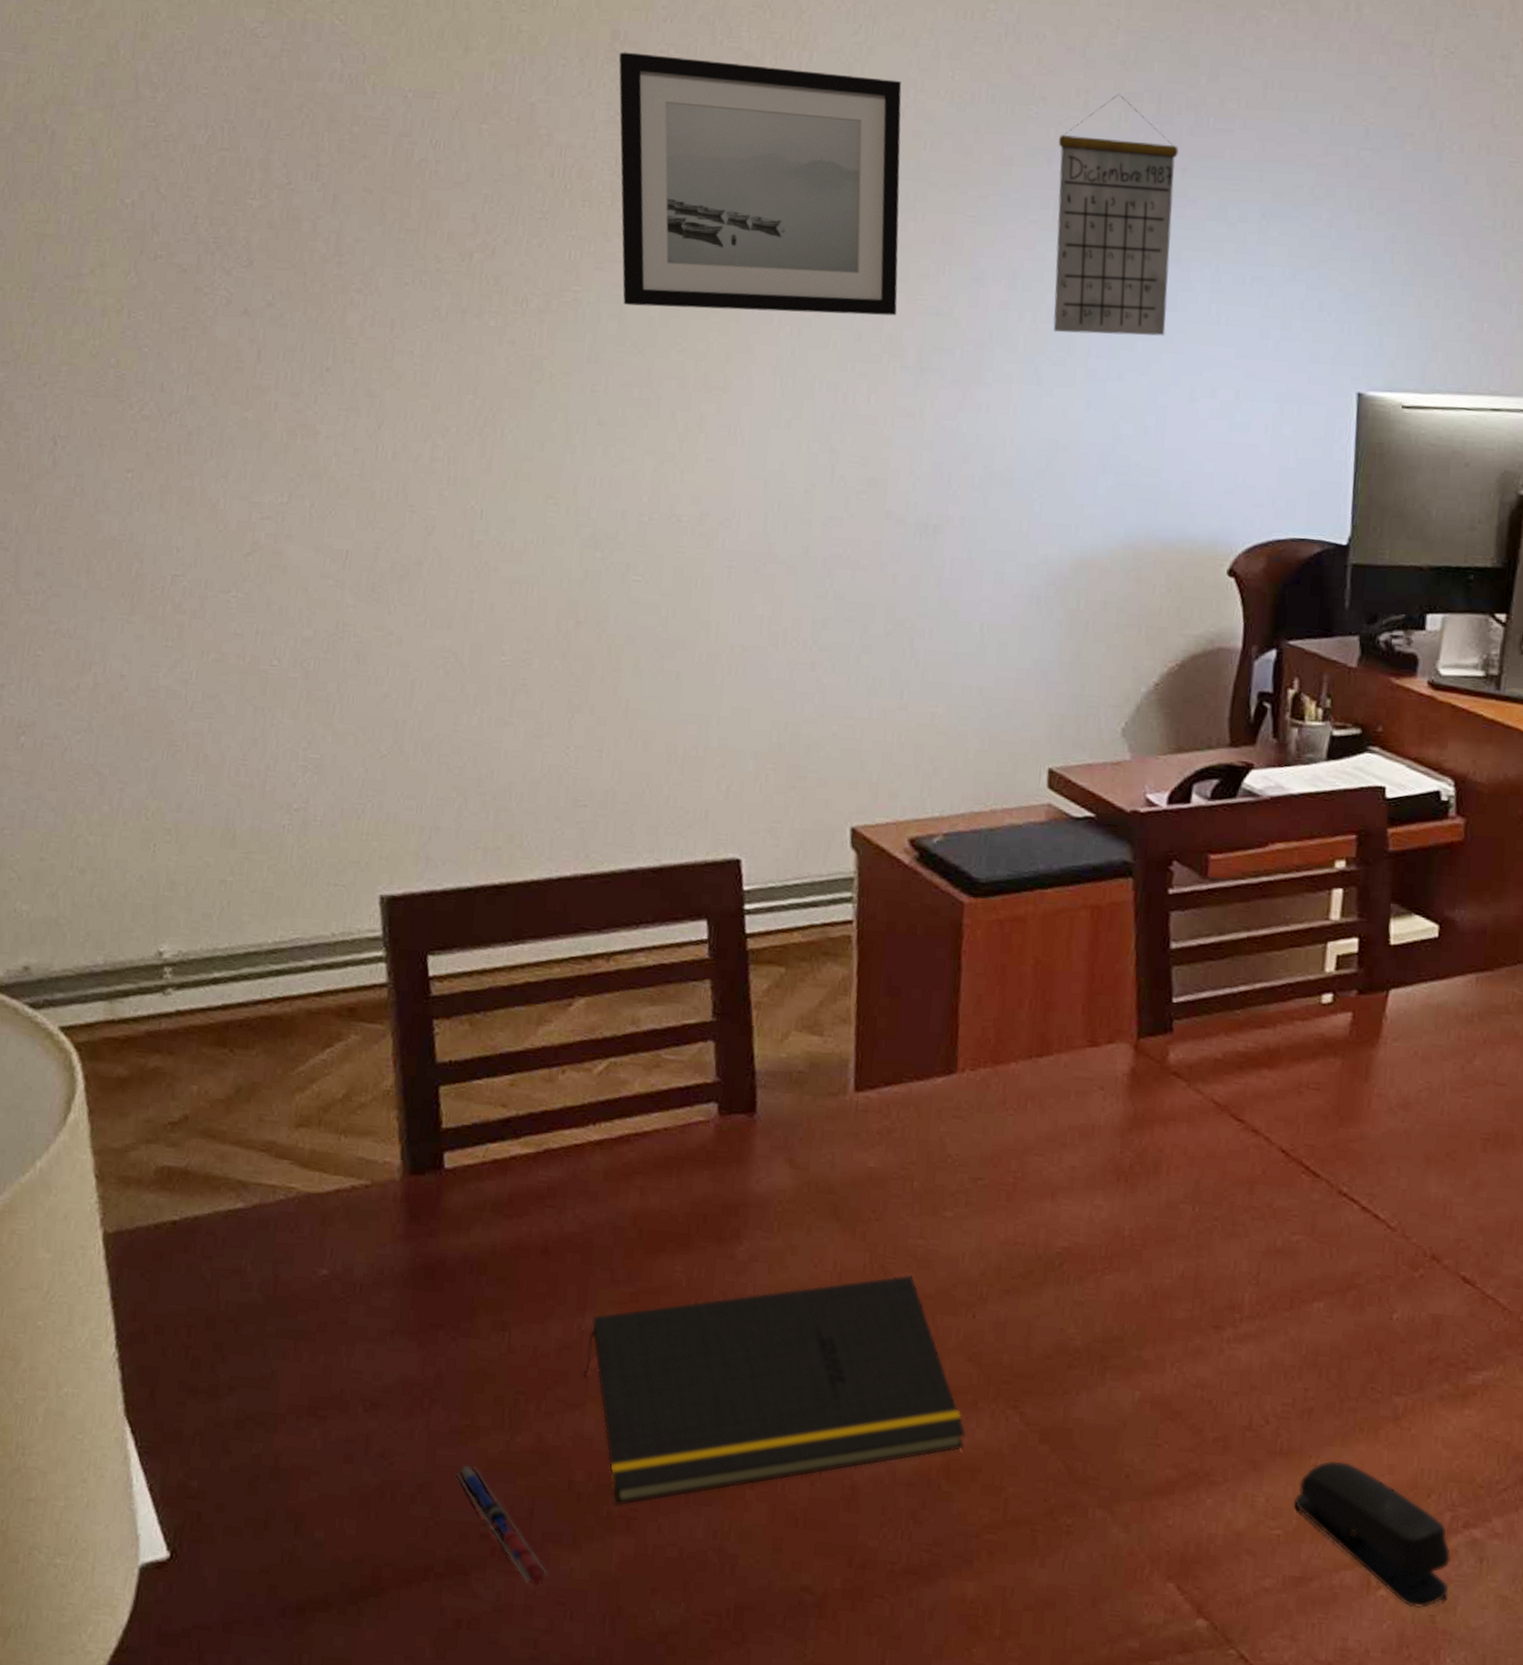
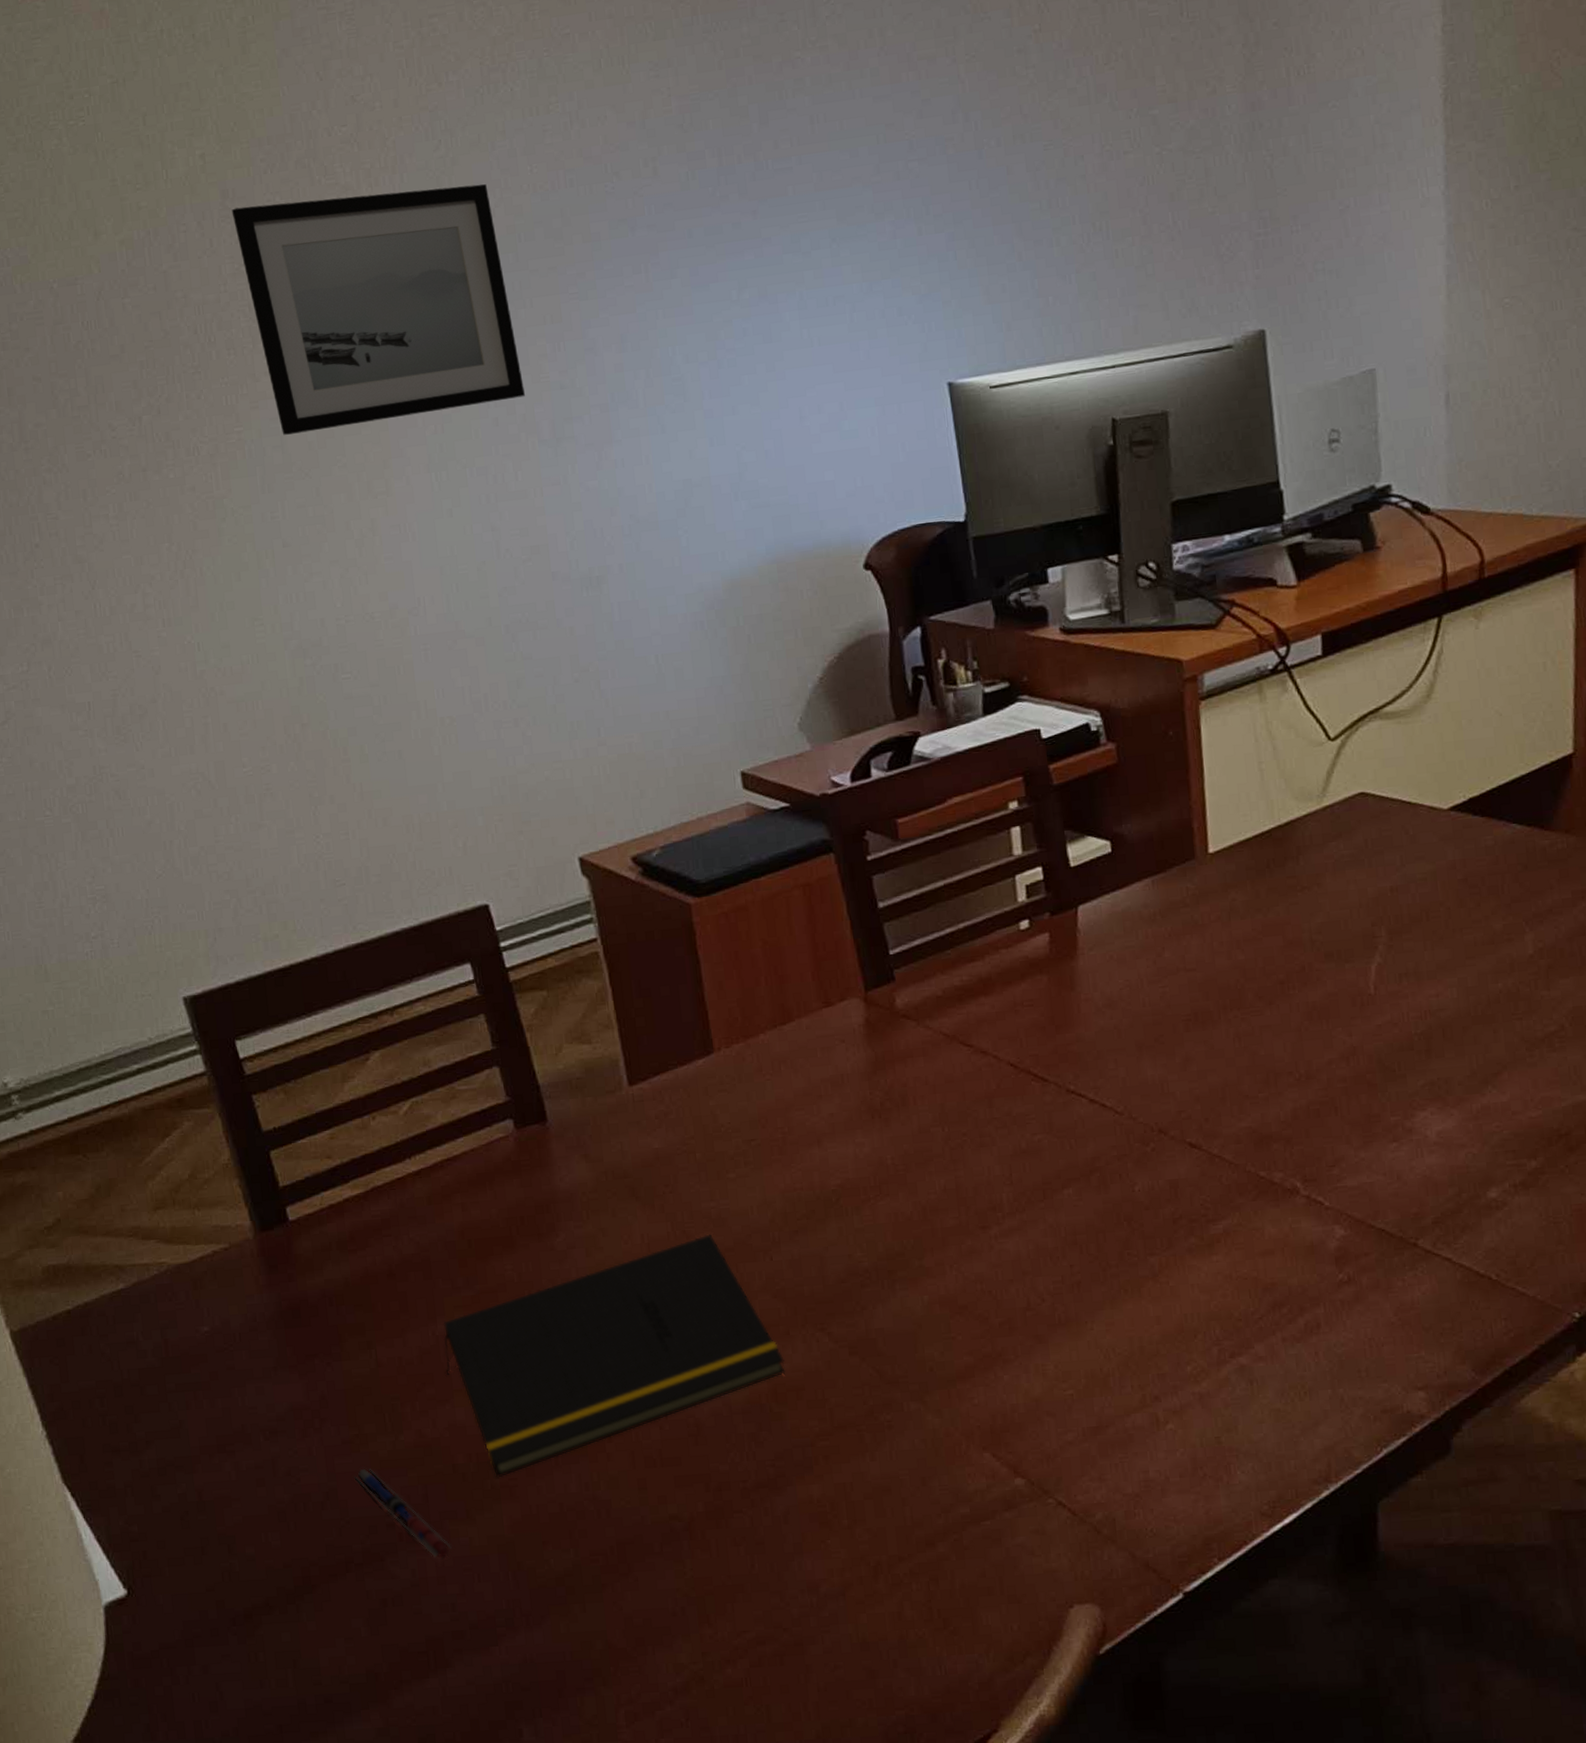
calendar: present [1053,93,1179,336] -> none [636,155,767,383]
stapler: present [1293,1460,1452,1608] -> none [1078,1321,1228,1435]

